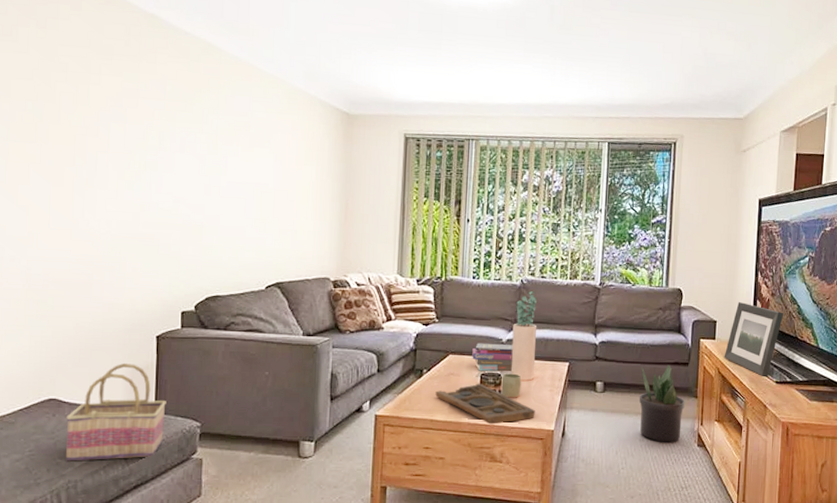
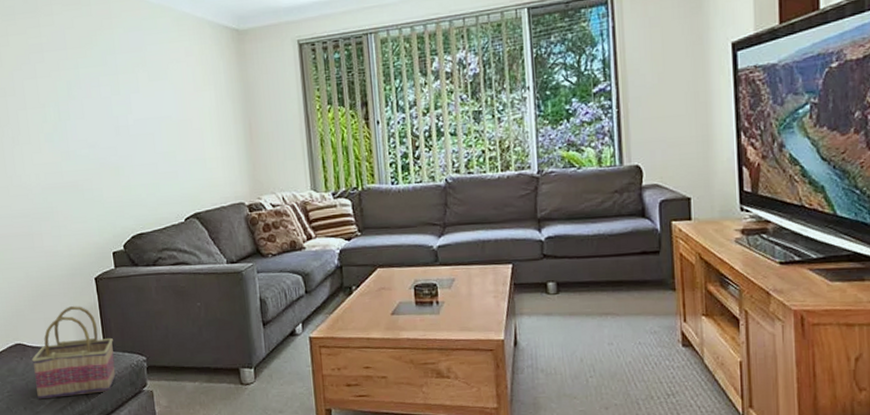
decorative tray: present [435,383,535,425] -> none [368,295,481,339]
books: present [472,343,513,372] -> none [401,250,448,283]
mug: present [501,373,522,398] -> none [438,282,461,309]
vase: present [510,289,537,381] -> none [442,188,475,289]
planter: present [639,365,685,442] -> none [599,255,661,345]
picture frame: present [724,301,784,377] -> none [705,170,782,259]

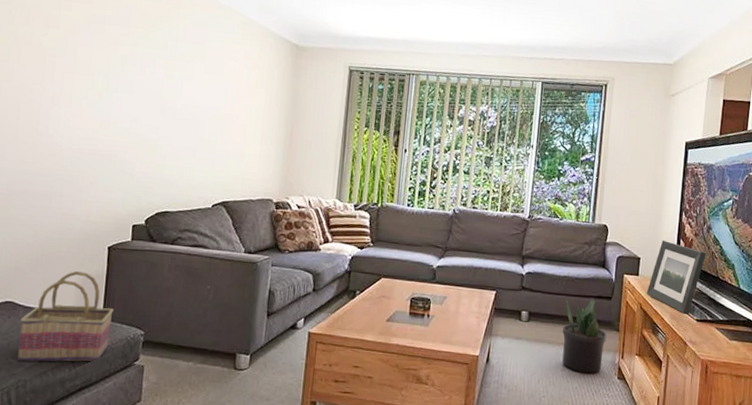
planter: none [599,255,661,345] -> present [562,297,607,374]
picture frame: none [705,170,782,259] -> present [646,239,707,315]

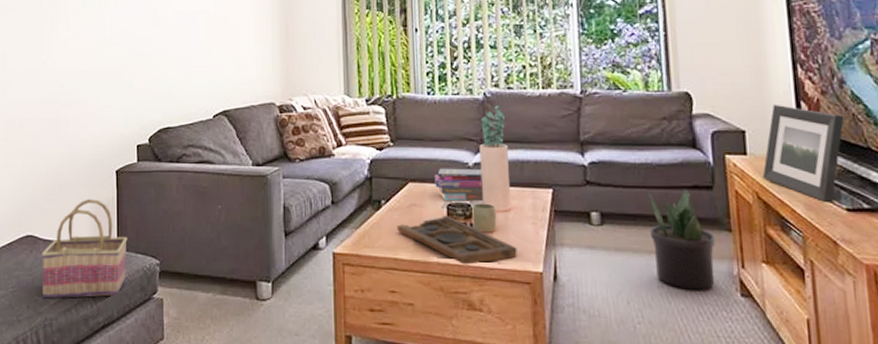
decorative tray: none [366,306,462,348] -> present [397,215,517,265]
books: none [403,268,443,297] -> present [435,168,483,202]
mug: none [429,298,450,323] -> present [472,203,497,233]
vase: none [439,219,467,307] -> present [479,103,512,212]

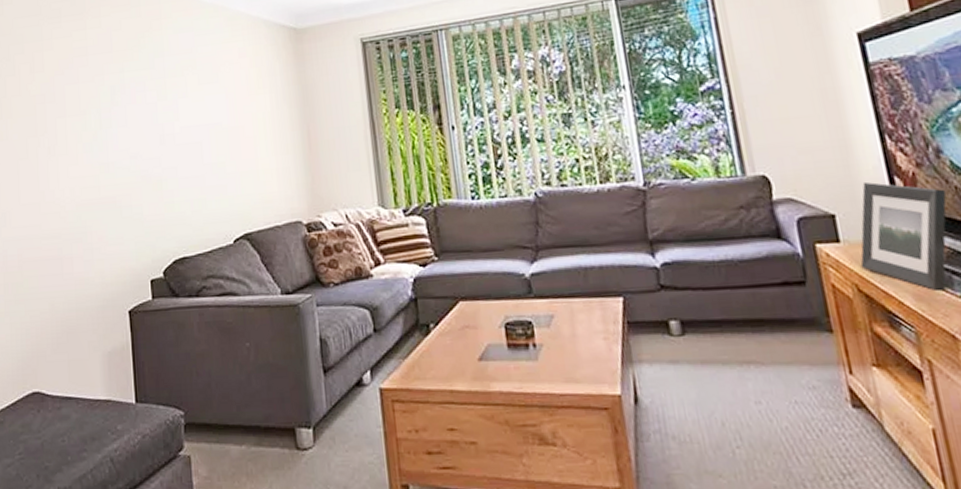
basket: present [42,199,127,299] -> none [50,345,148,465]
decorative tray: present [397,215,517,265] -> none [450,336,590,393]
books: present [435,168,483,202] -> none [487,279,545,320]
mug: present [472,203,497,233] -> none [533,319,564,354]
vase: present [479,103,512,212] -> none [534,203,579,328]
planter: present [647,189,715,290] -> none [730,286,821,404]

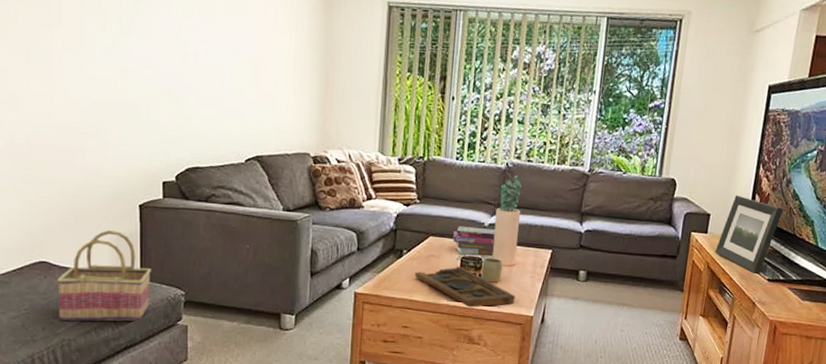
basket: none [50,345,148,465] -> present [57,230,151,322]
decorative tray: none [450,336,590,393] -> present [415,266,515,308]
books: none [487,279,545,320] -> present [453,226,495,256]
mug: none [533,319,564,354] -> present [481,257,503,283]
vase: none [534,203,579,328] -> present [491,173,522,266]

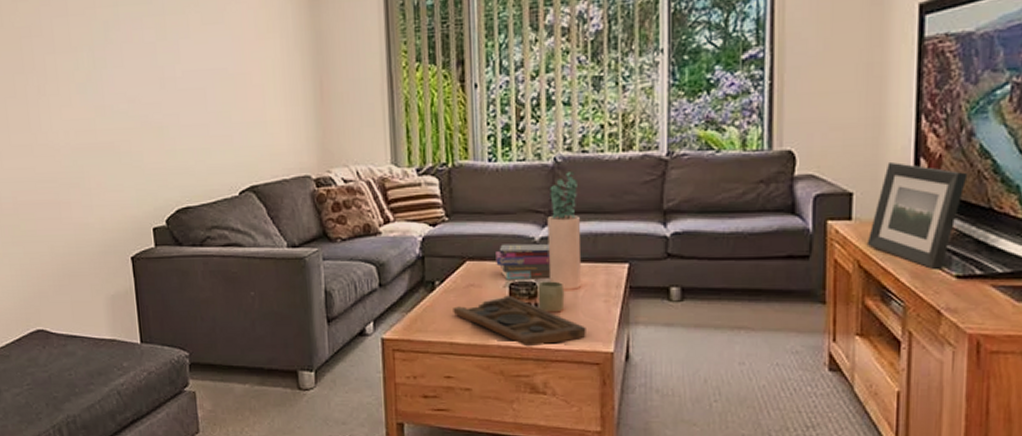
basket: present [57,230,151,322] -> none [56,289,153,395]

